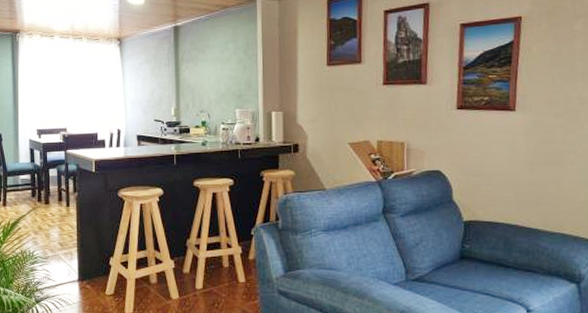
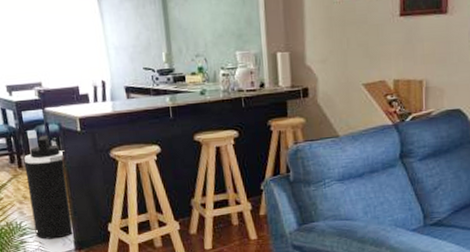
trash can: none [43,174,79,269] -> present [23,136,73,240]

